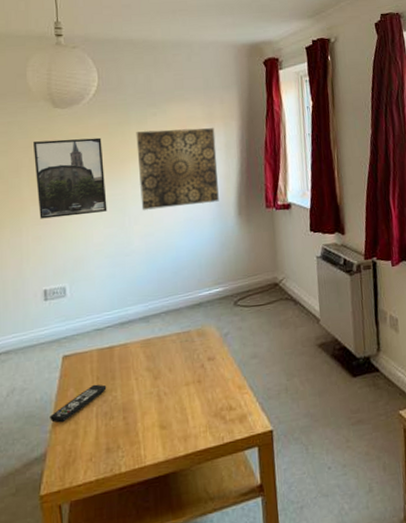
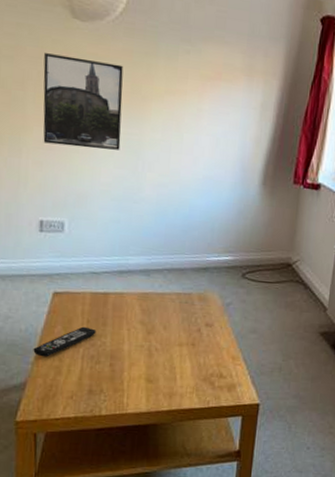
wall art: present [136,128,219,210] -> none [158,68,253,166]

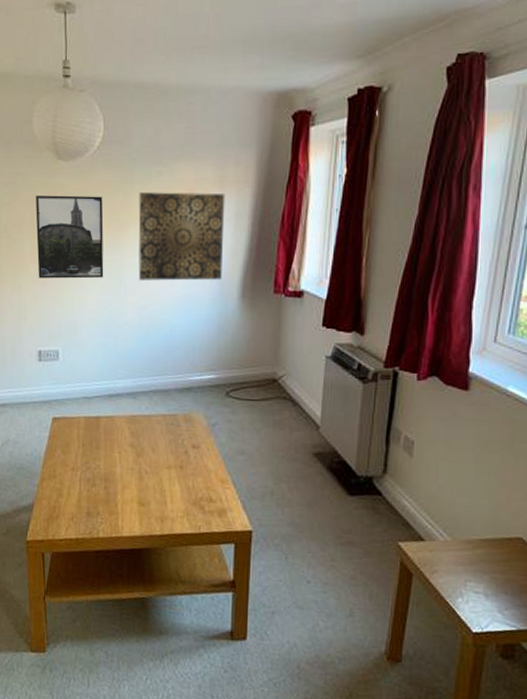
remote control: present [33,326,97,357] -> none [38,450,91,480]
wall art: none [158,68,253,166] -> present [138,192,225,281]

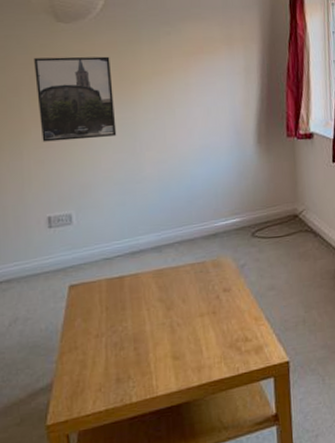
wall art: present [138,192,225,281] -> none [148,50,237,136]

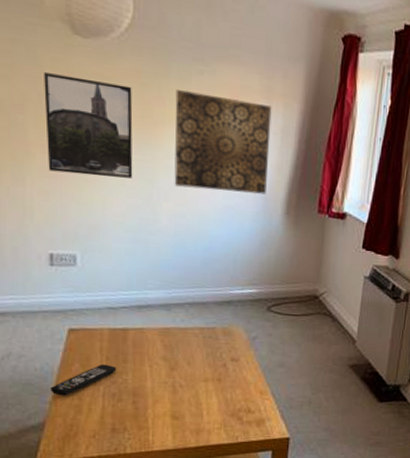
remote control: none [56,314,117,354] -> present [50,364,117,396]
wall art: none [148,50,237,136] -> present [174,90,272,195]

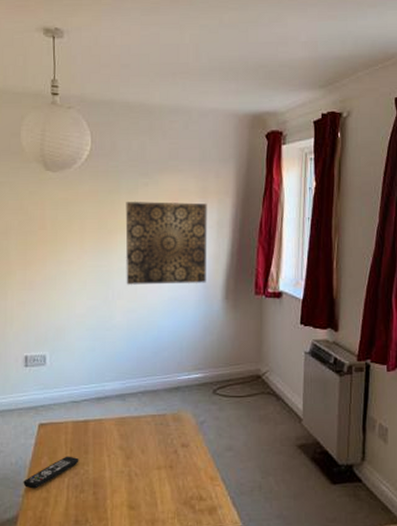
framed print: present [44,73,133,179] -> none [23,204,92,284]

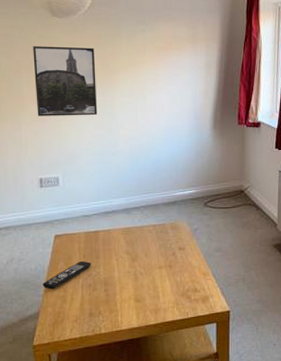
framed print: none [23,204,92,284] -> present [33,46,98,116]
wall art: present [125,202,207,285] -> none [126,45,198,117]

